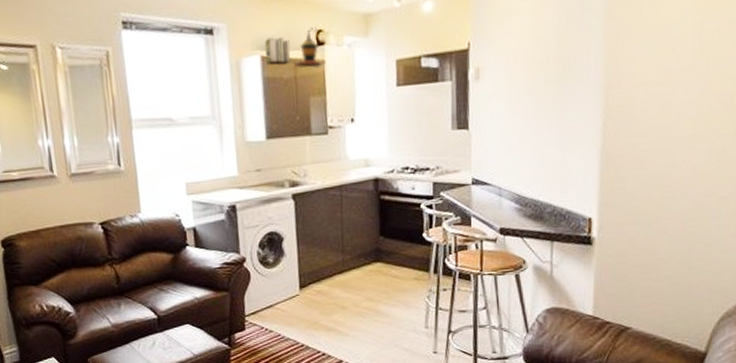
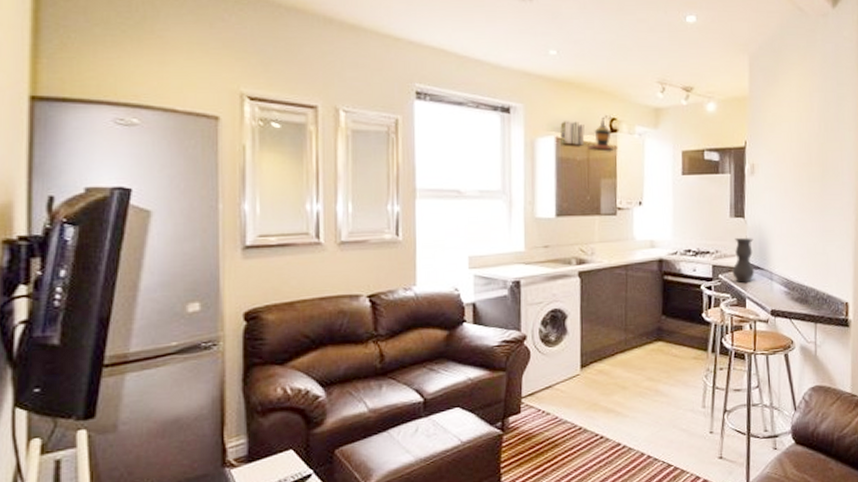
vase: none [455,151,481,200] -> present [732,237,755,283]

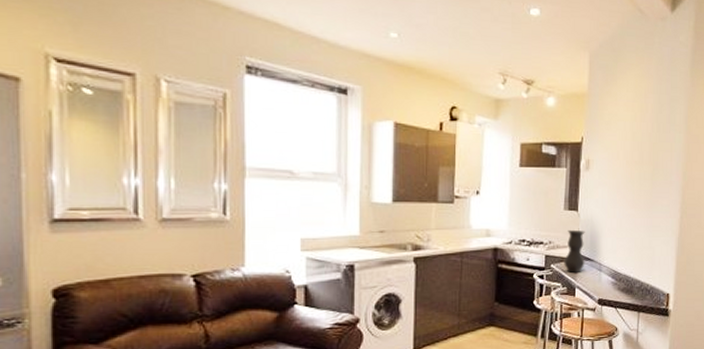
books: present [560,121,585,147] -> none [399,106,424,134]
decorative basket: present [587,115,617,152] -> none [426,103,457,140]

